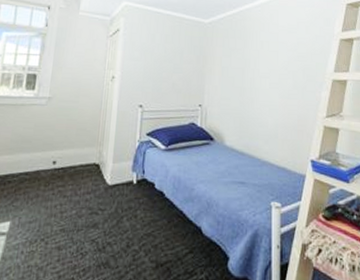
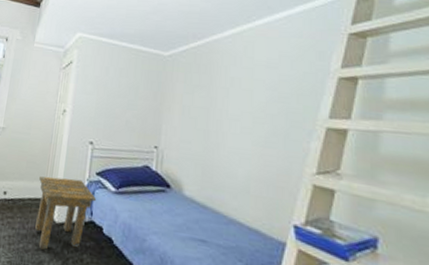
side table: none [88,141,148,212] -> present [35,176,97,250]

